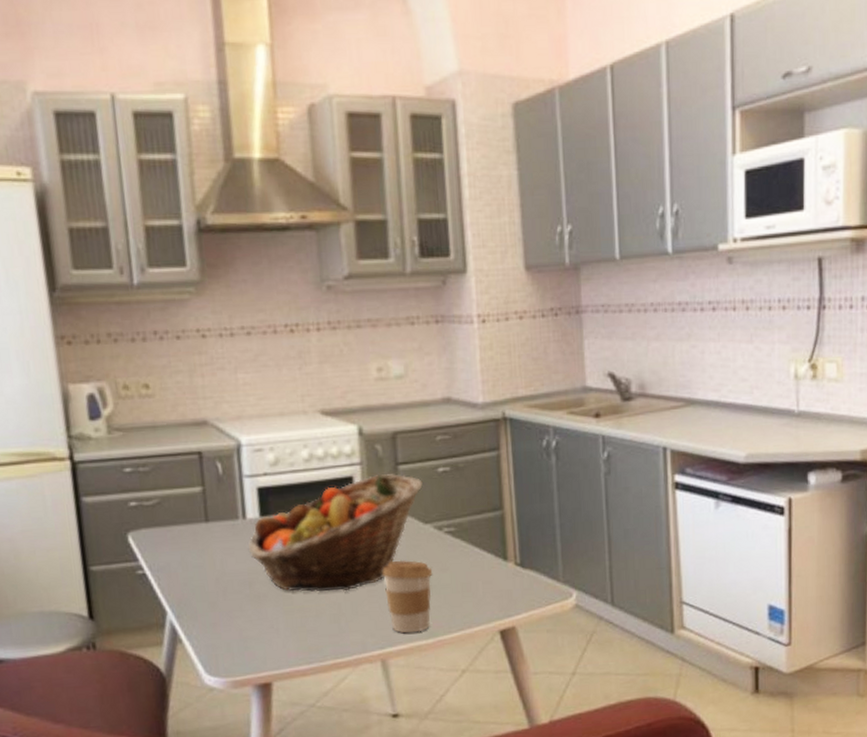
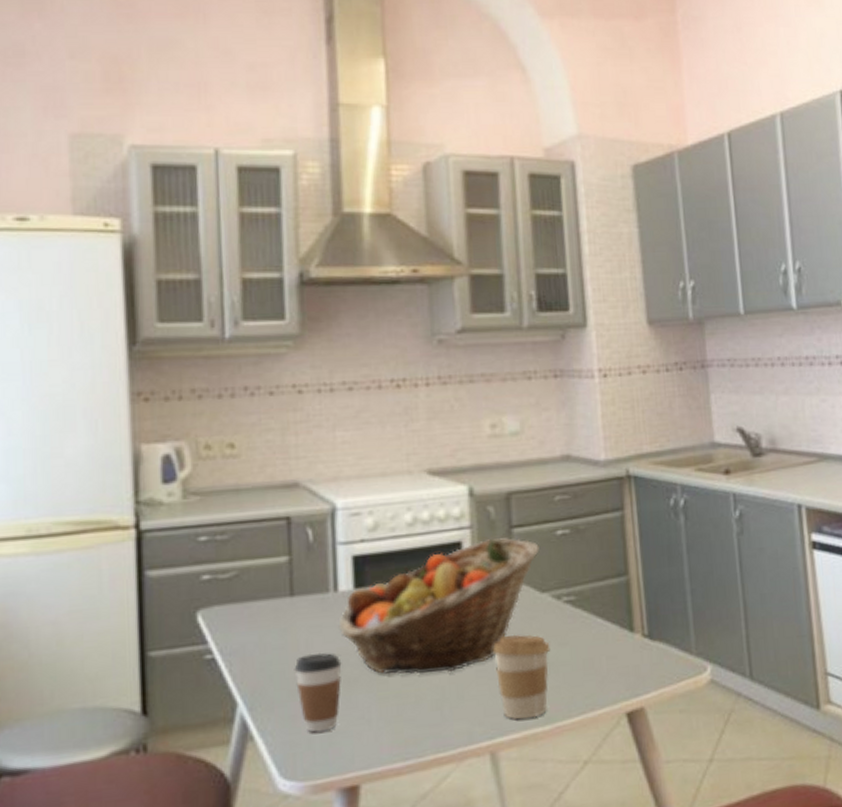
coffee cup: none [212,571,253,638] -> present [294,652,342,733]

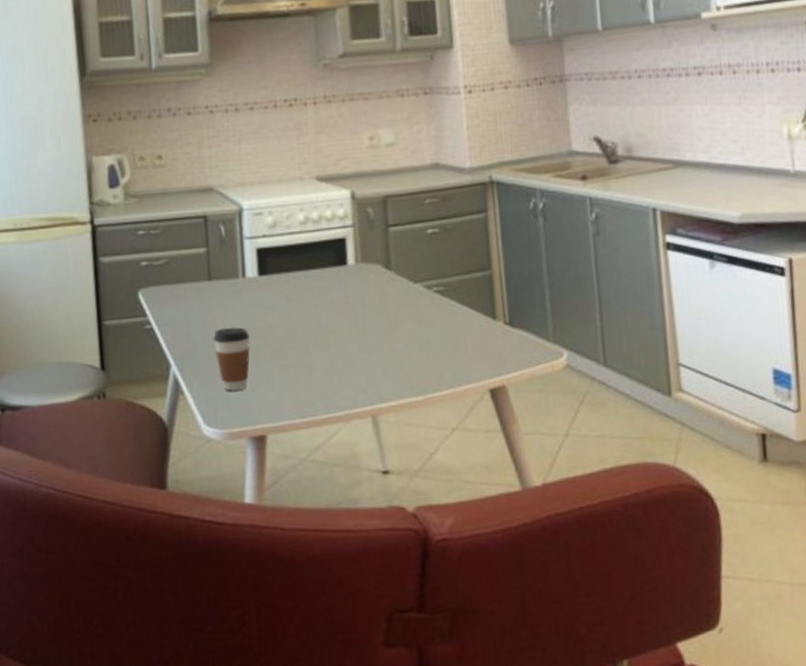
fruit basket: present [338,538,540,674] -> none [247,235,412,348]
coffee cup: present [493,634,551,720] -> none [373,318,423,390]

